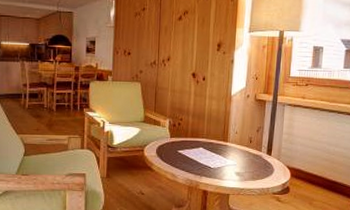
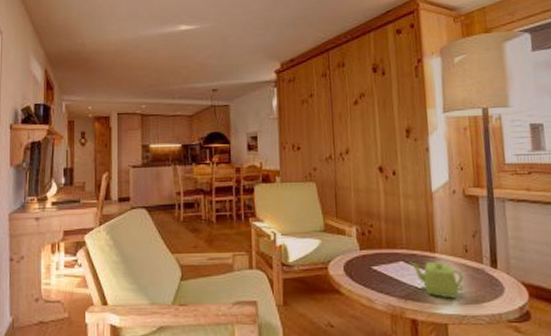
teapot: none [207,148,246,176] -> present [409,261,464,299]

